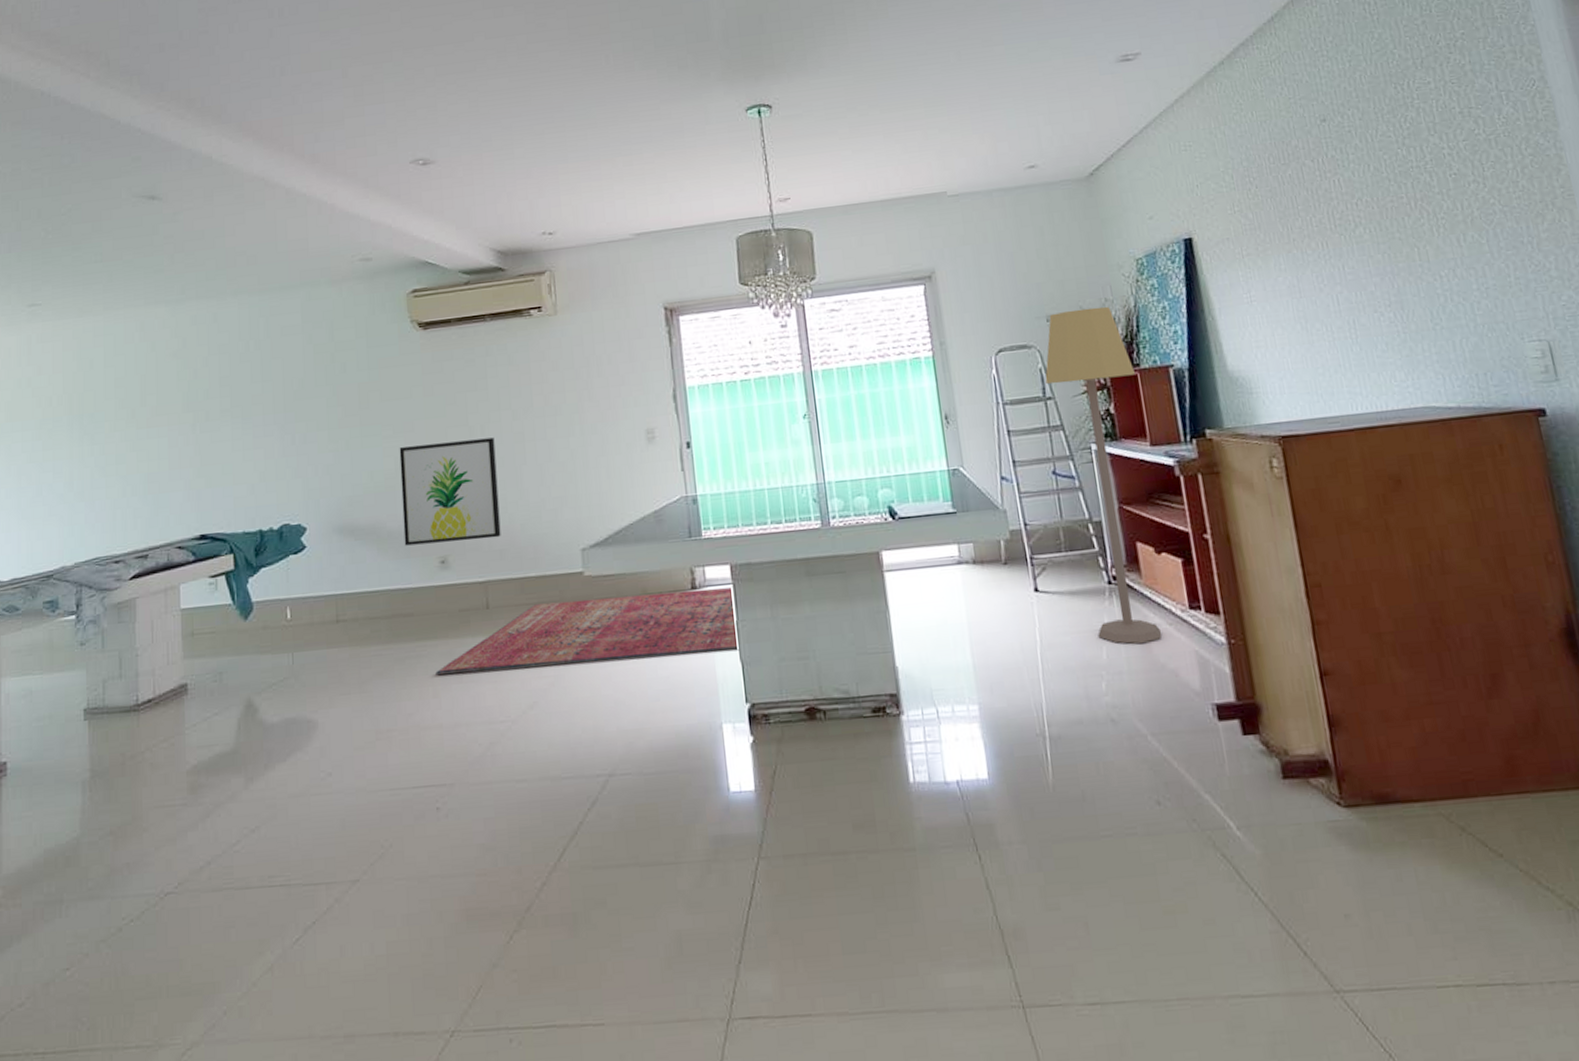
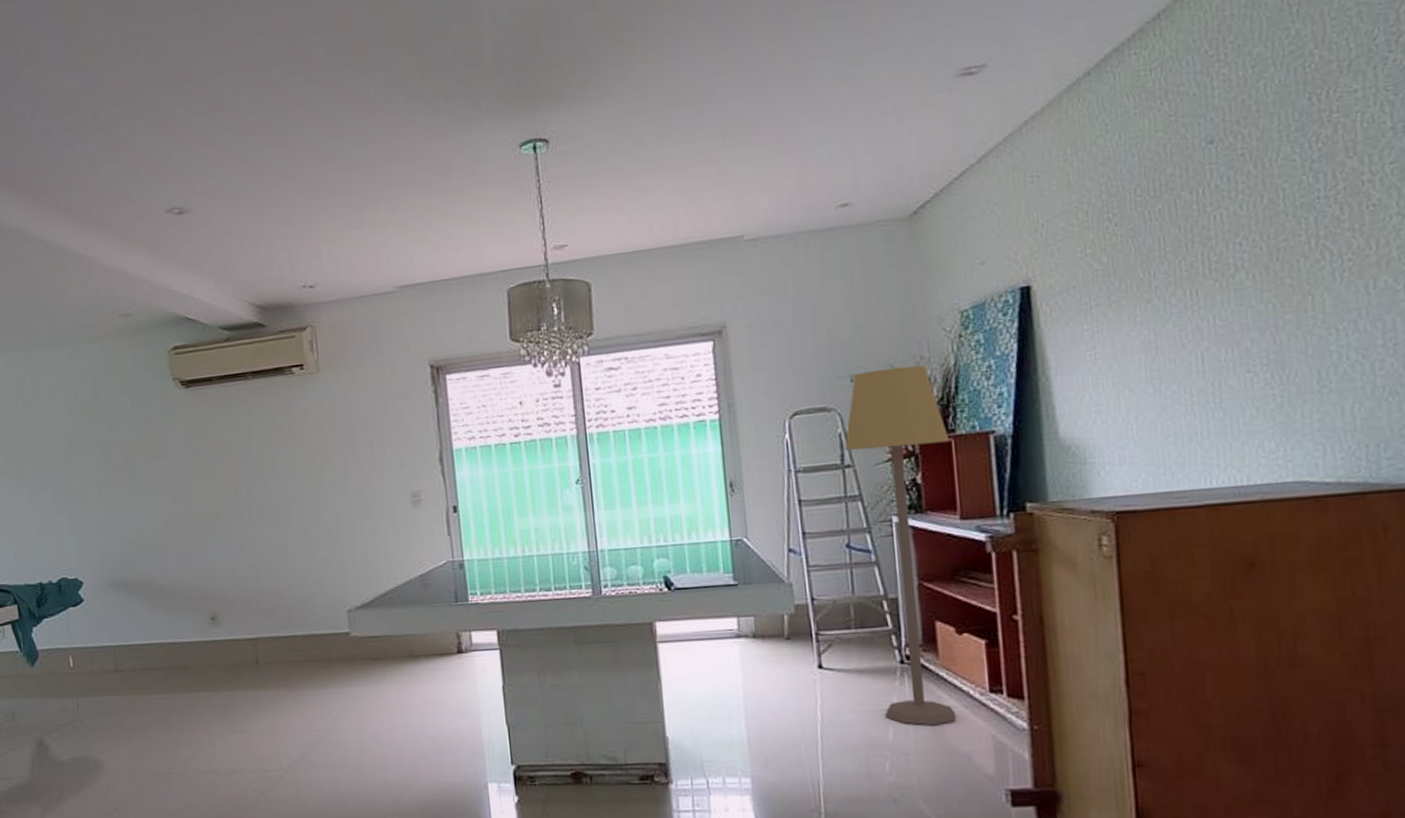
wall art: present [399,437,501,546] -> none [167,498,269,602]
rug: present [435,588,740,676] -> none [210,652,506,725]

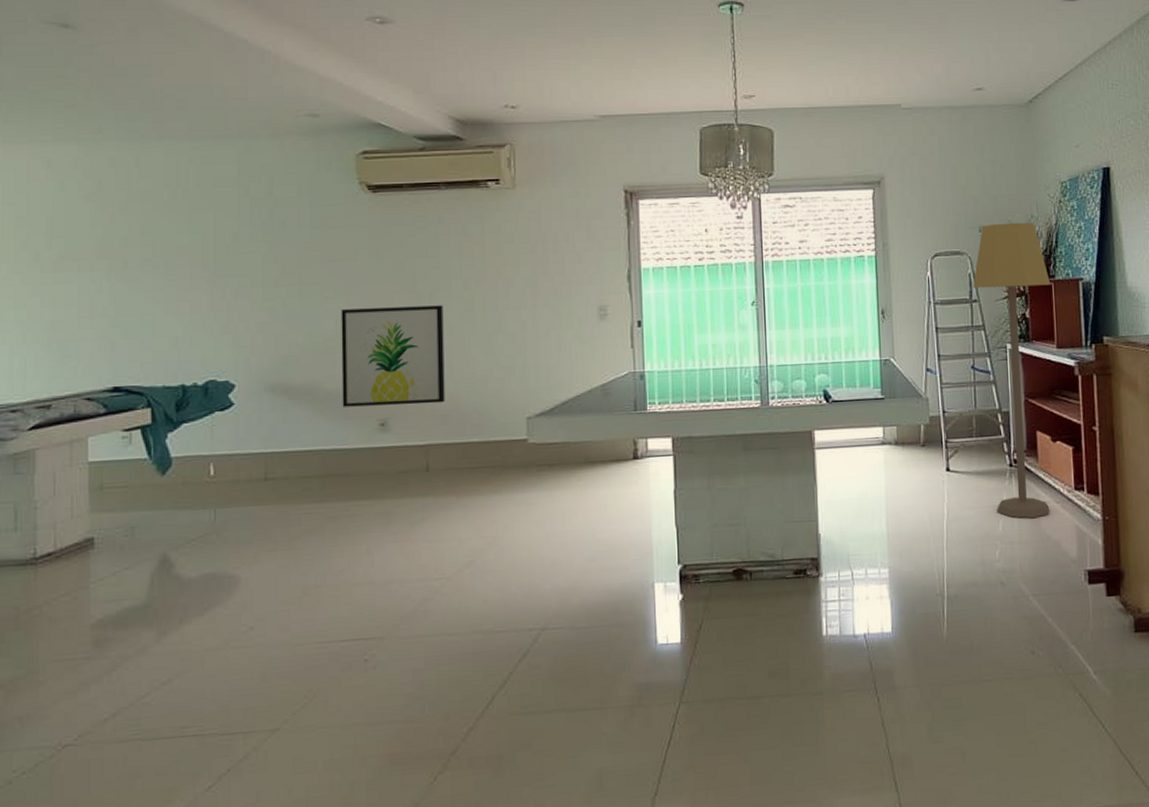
wall art: none [167,498,269,602] -> present [341,305,445,407]

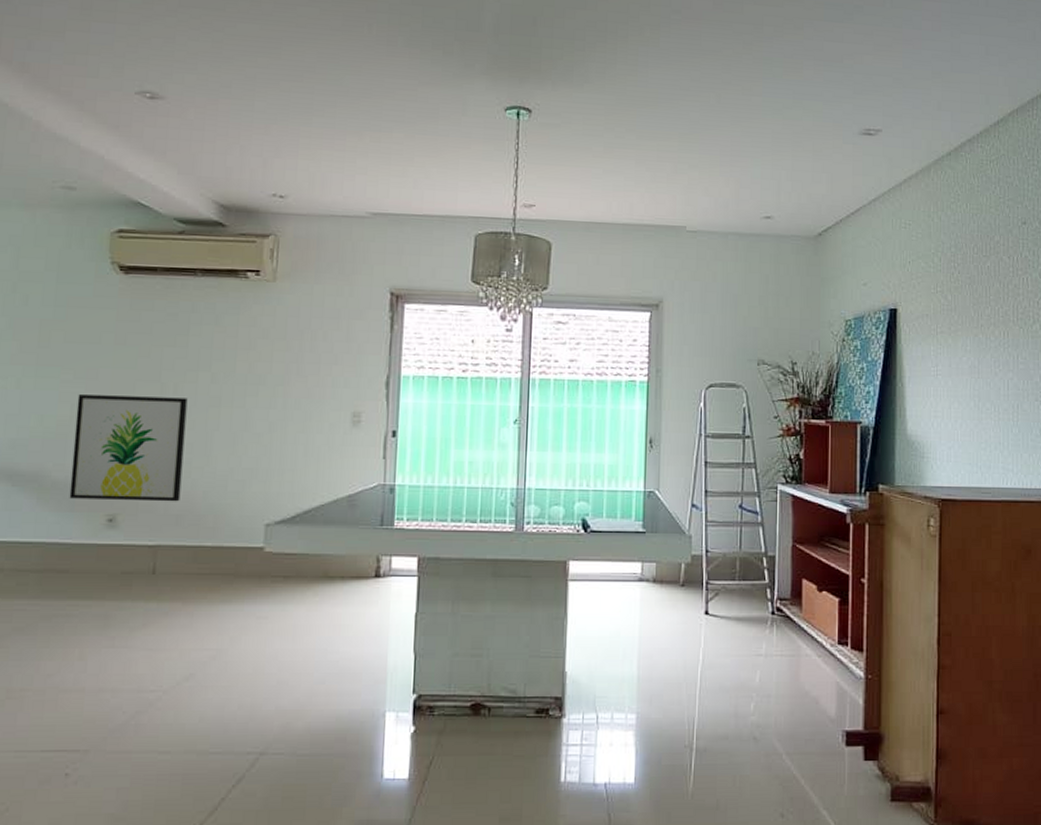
lamp: present [973,222,1051,519] -> none [747,357,828,672]

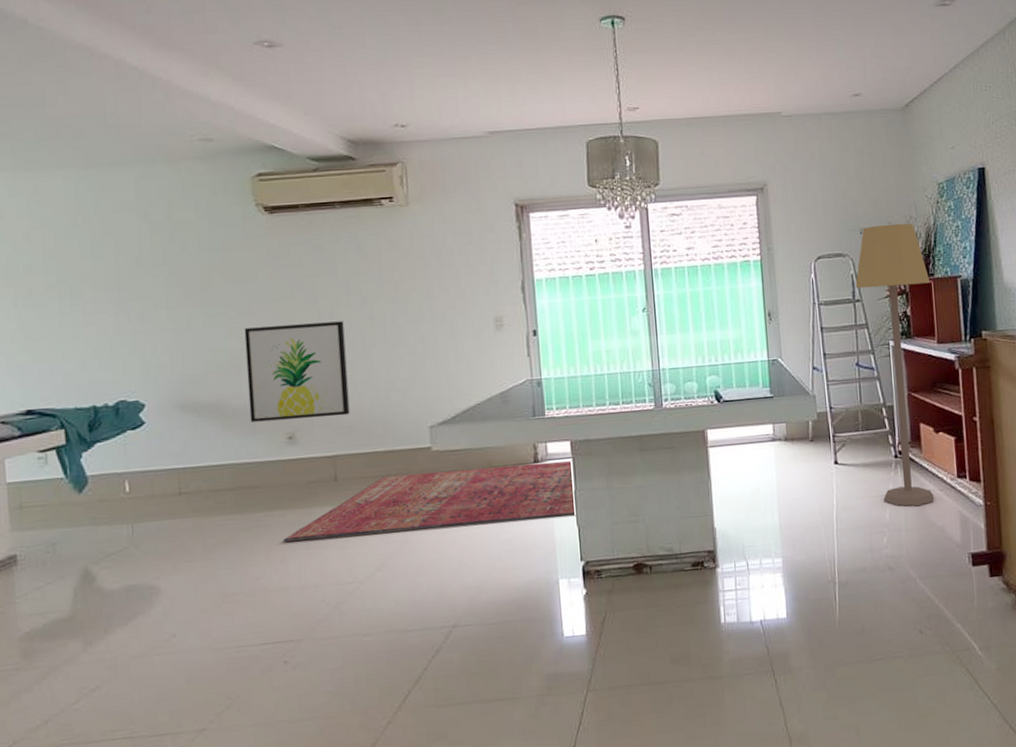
rug: none [85,575,415,642] -> present [283,461,577,543]
lamp: none [747,357,828,672] -> present [855,223,935,507]

